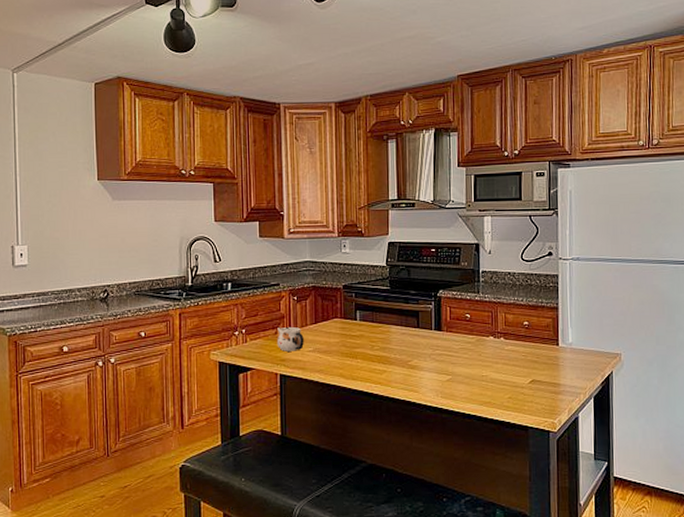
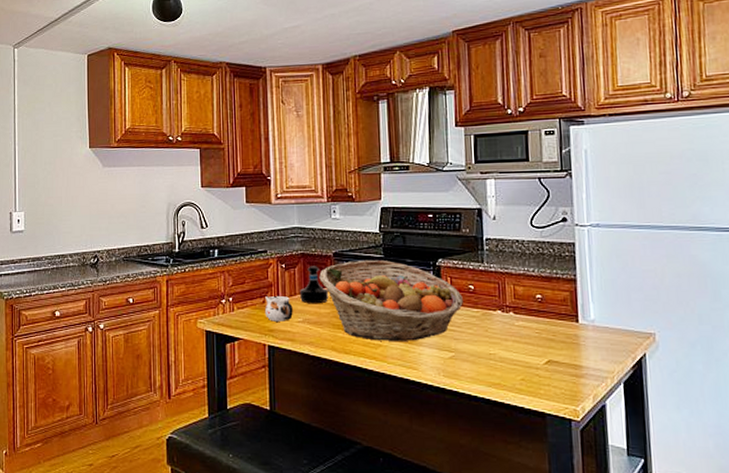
tequila bottle: none [311,298,338,333] -> present [300,266,328,303]
fruit basket: none [329,291,460,367] -> present [319,259,463,341]

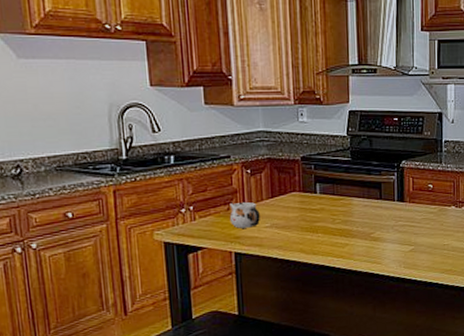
tequila bottle: present [300,266,328,303] -> none [267,170,296,208]
fruit basket: present [319,259,463,341] -> none [287,163,423,240]

